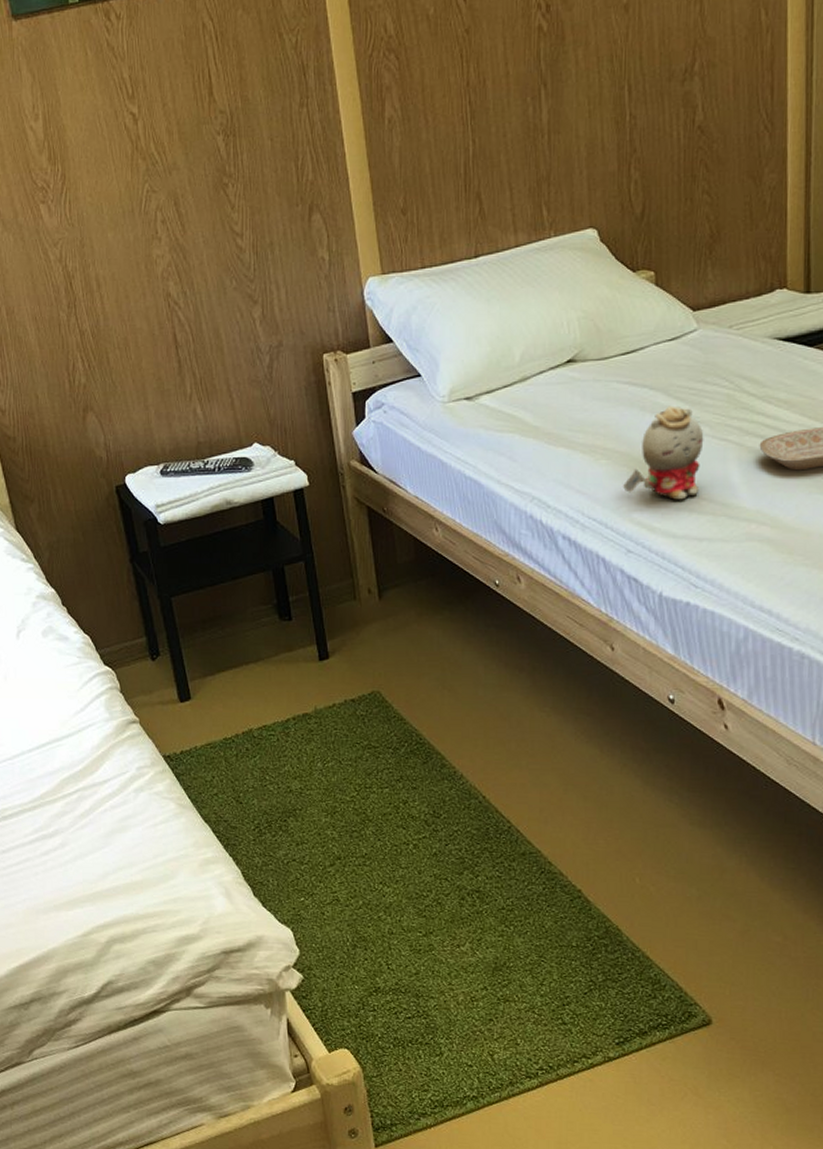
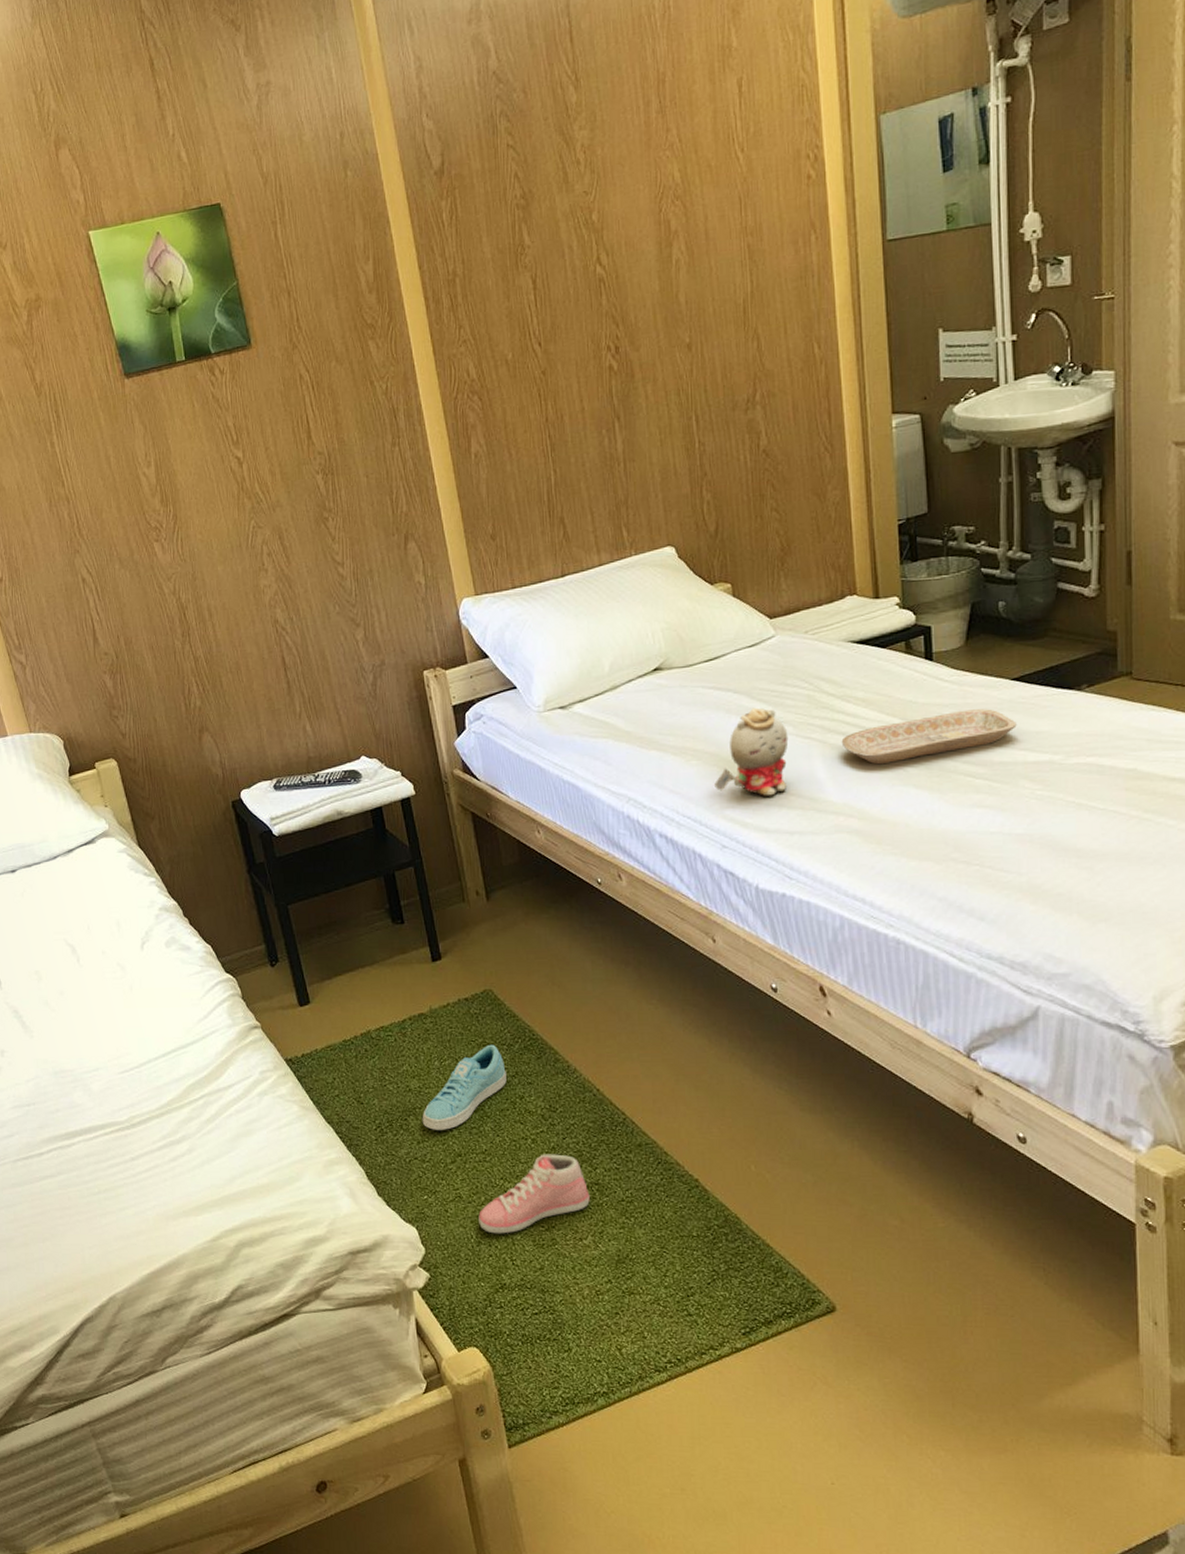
sneaker: none [302,747,391,833] -> present [422,1044,507,1130]
sneaker: none [355,859,470,938] -> present [478,1154,590,1234]

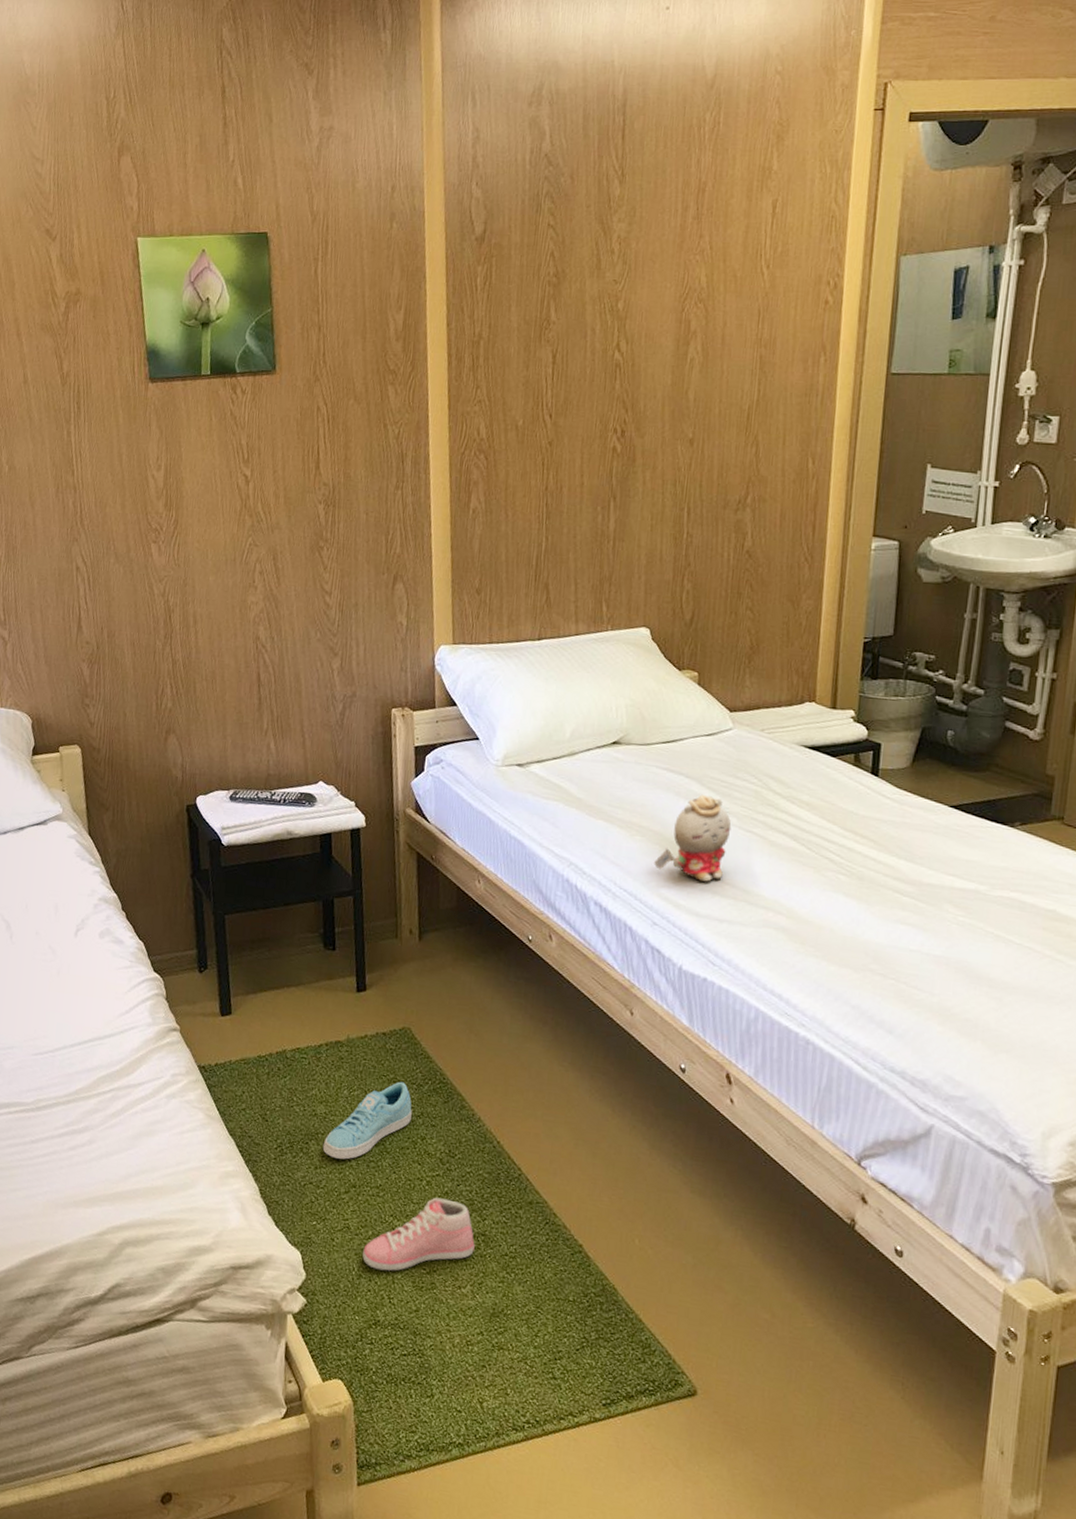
tray: present [841,709,1017,765] -> none [781,828,949,869]

